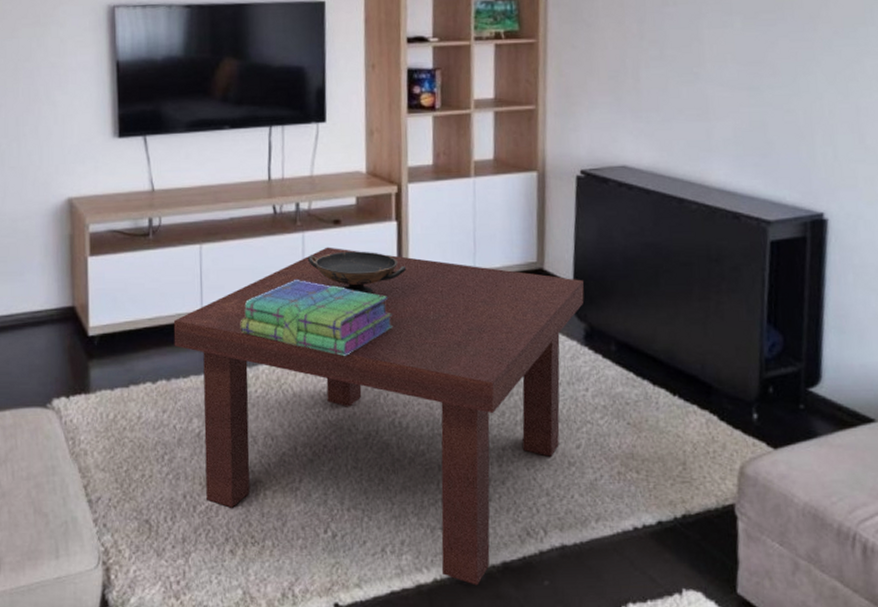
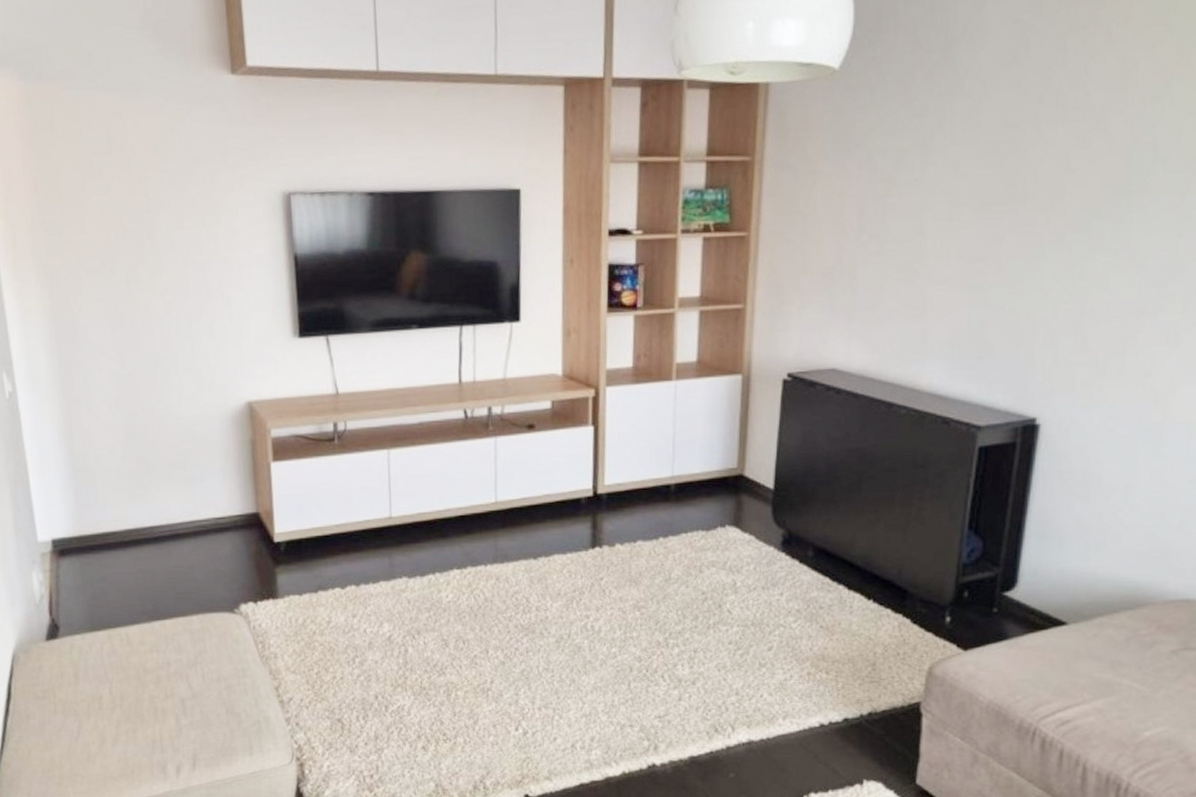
coffee table: present [173,247,584,586] -> none [361,452,784,778]
stack of books: present [240,280,393,356] -> none [430,486,587,562]
decorative bowl: present [307,251,407,295] -> none [500,456,603,501]

